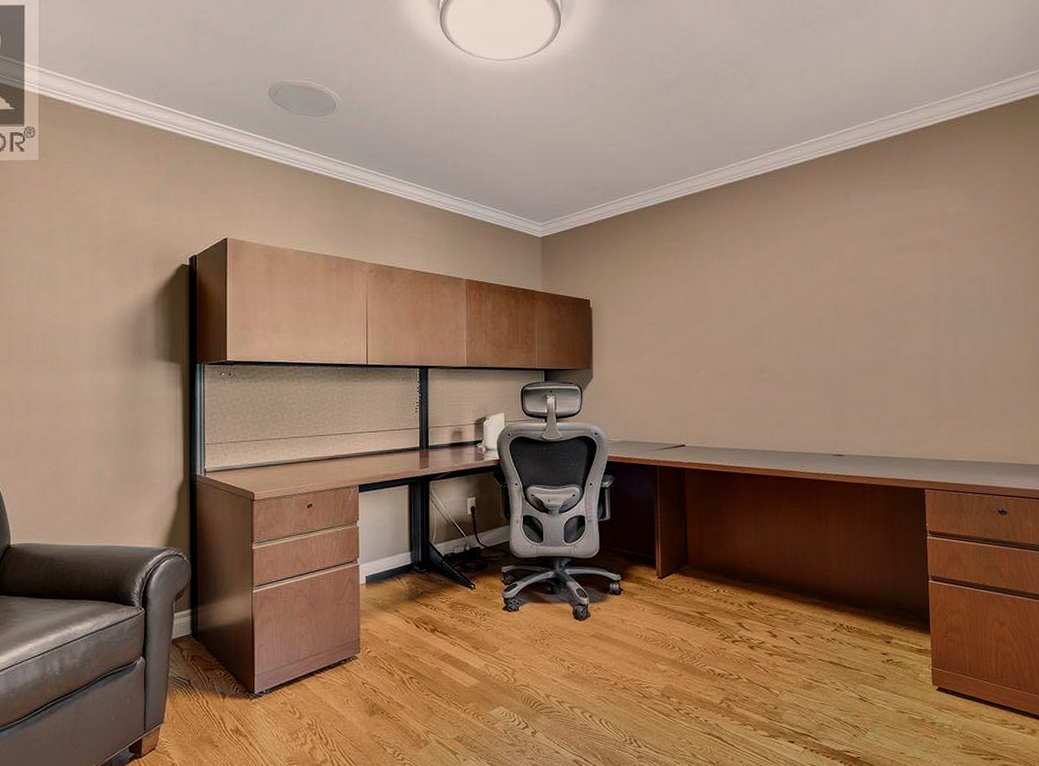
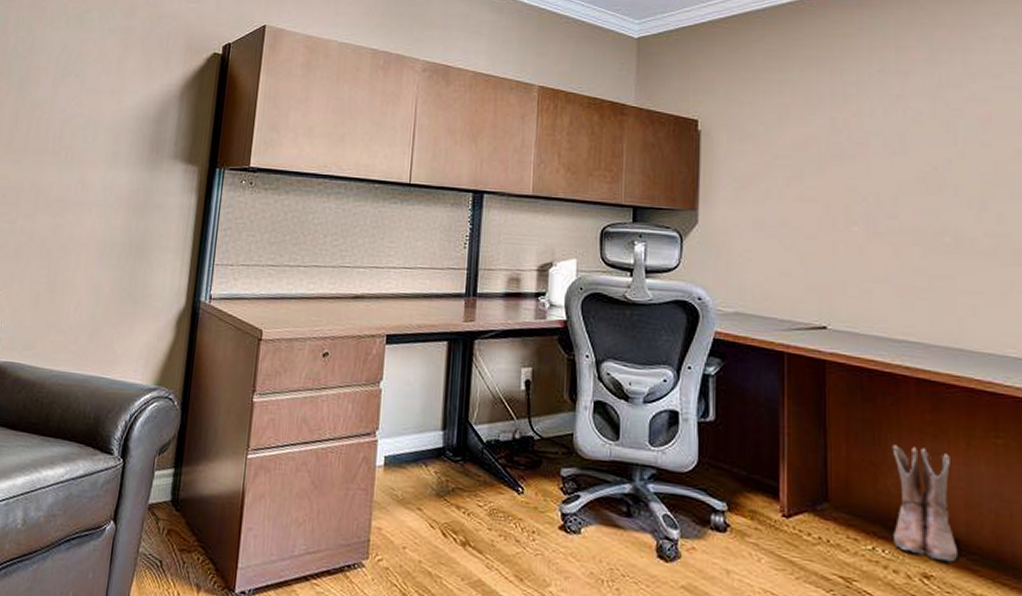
boots: none [729,520,771,592] -> present [892,445,959,563]

